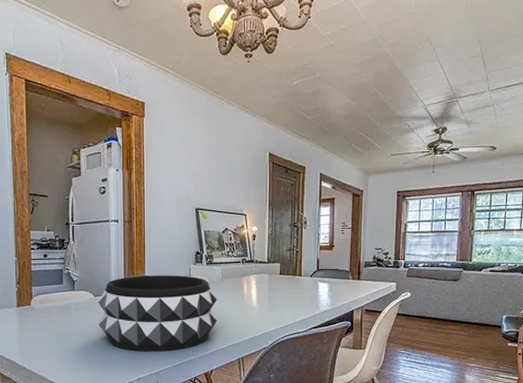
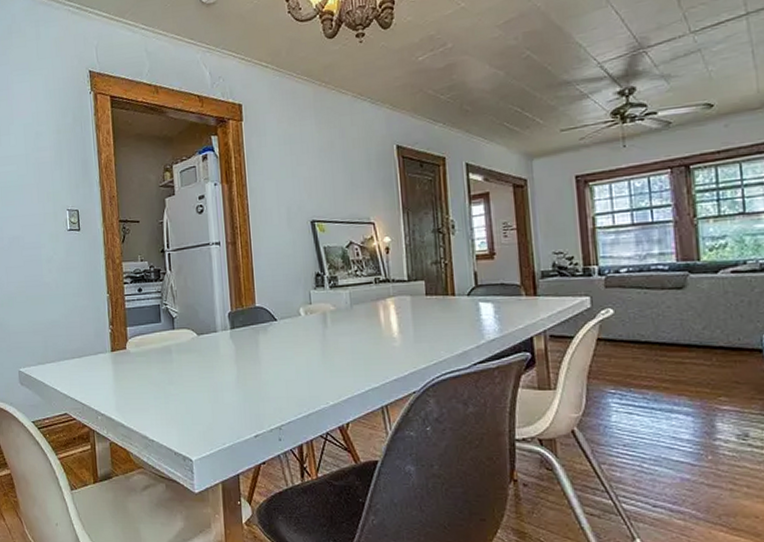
decorative bowl: present [98,275,218,353] -> none [202,303,350,402]

